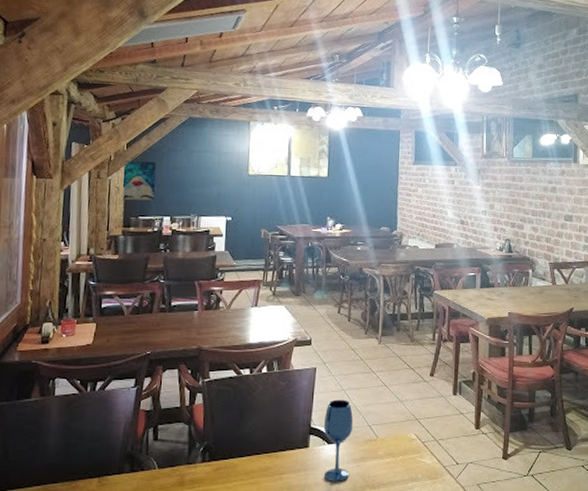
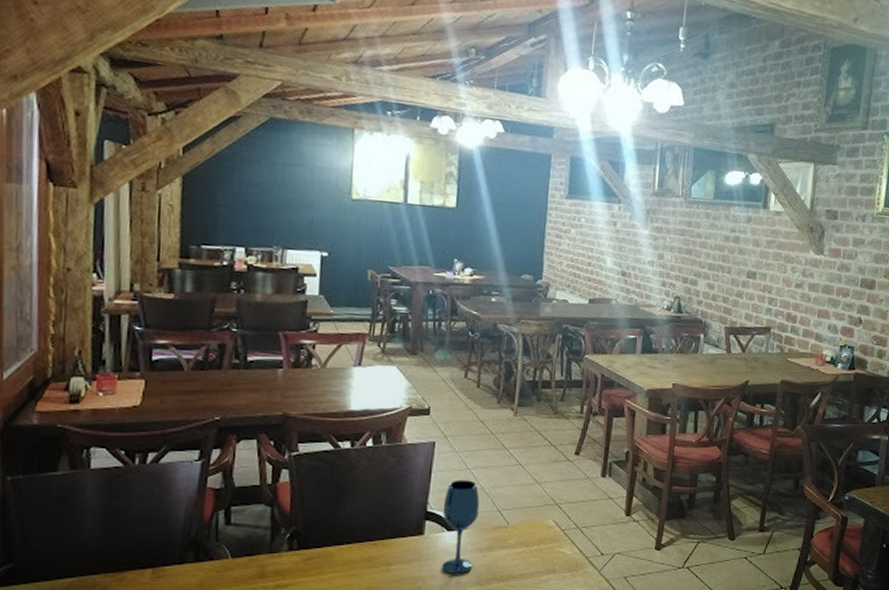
wall art: present [123,161,156,201] -> none [179,170,225,226]

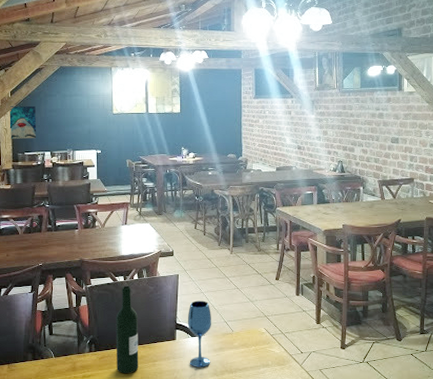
wall art: none [179,170,225,226] -> present [10,106,37,139]
wine bottle: none [330,455,369,583] -> present [116,285,139,374]

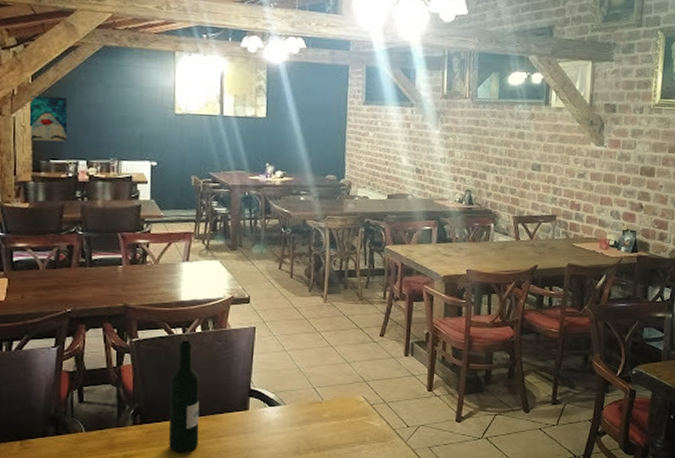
wineglass: present [187,300,212,367] -> none [264,360,297,444]

